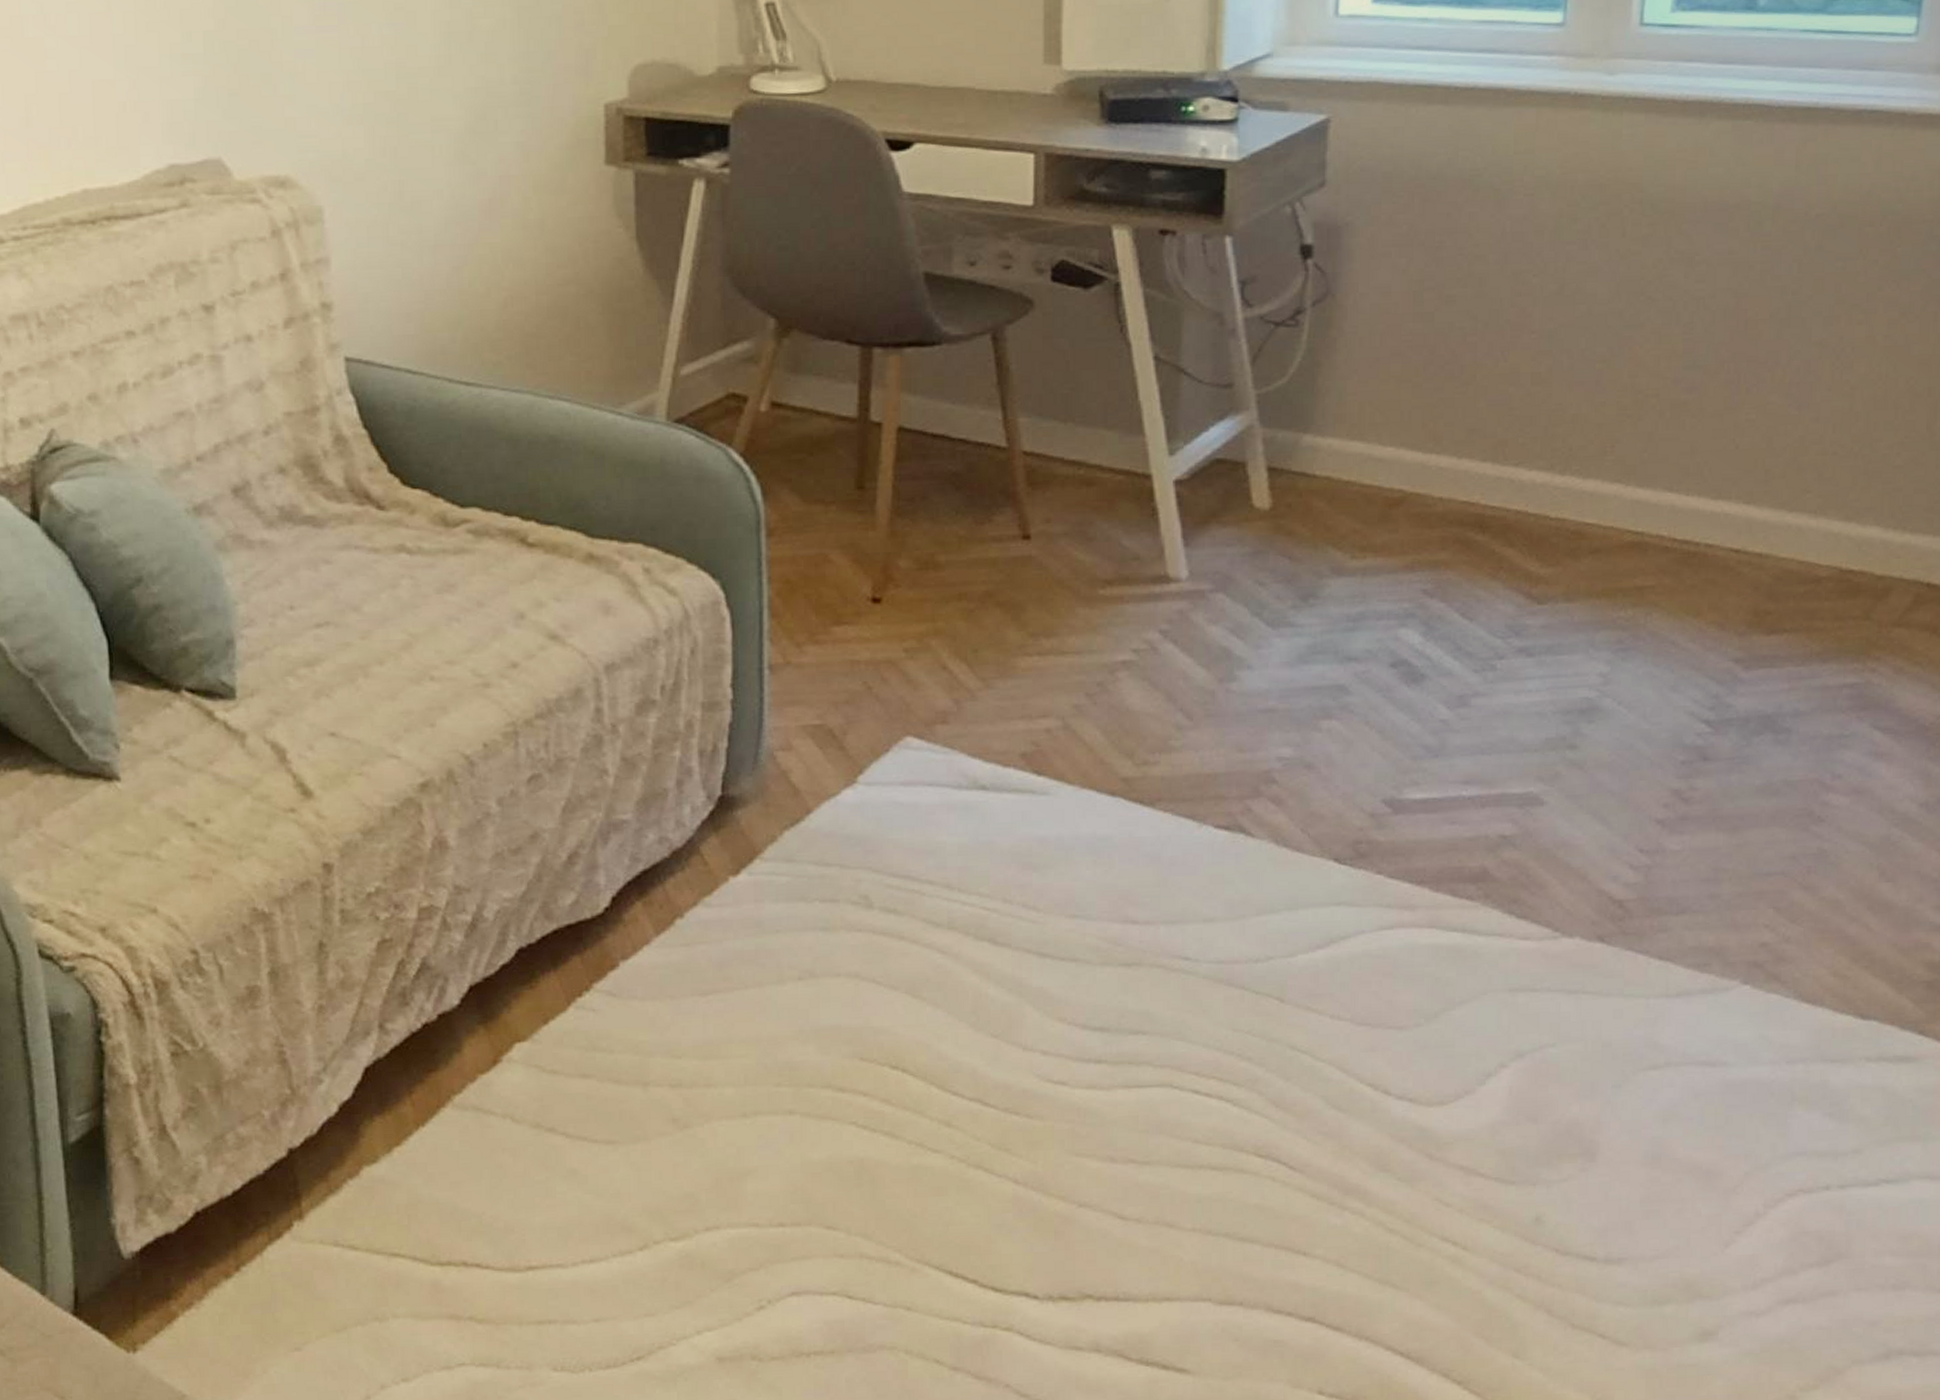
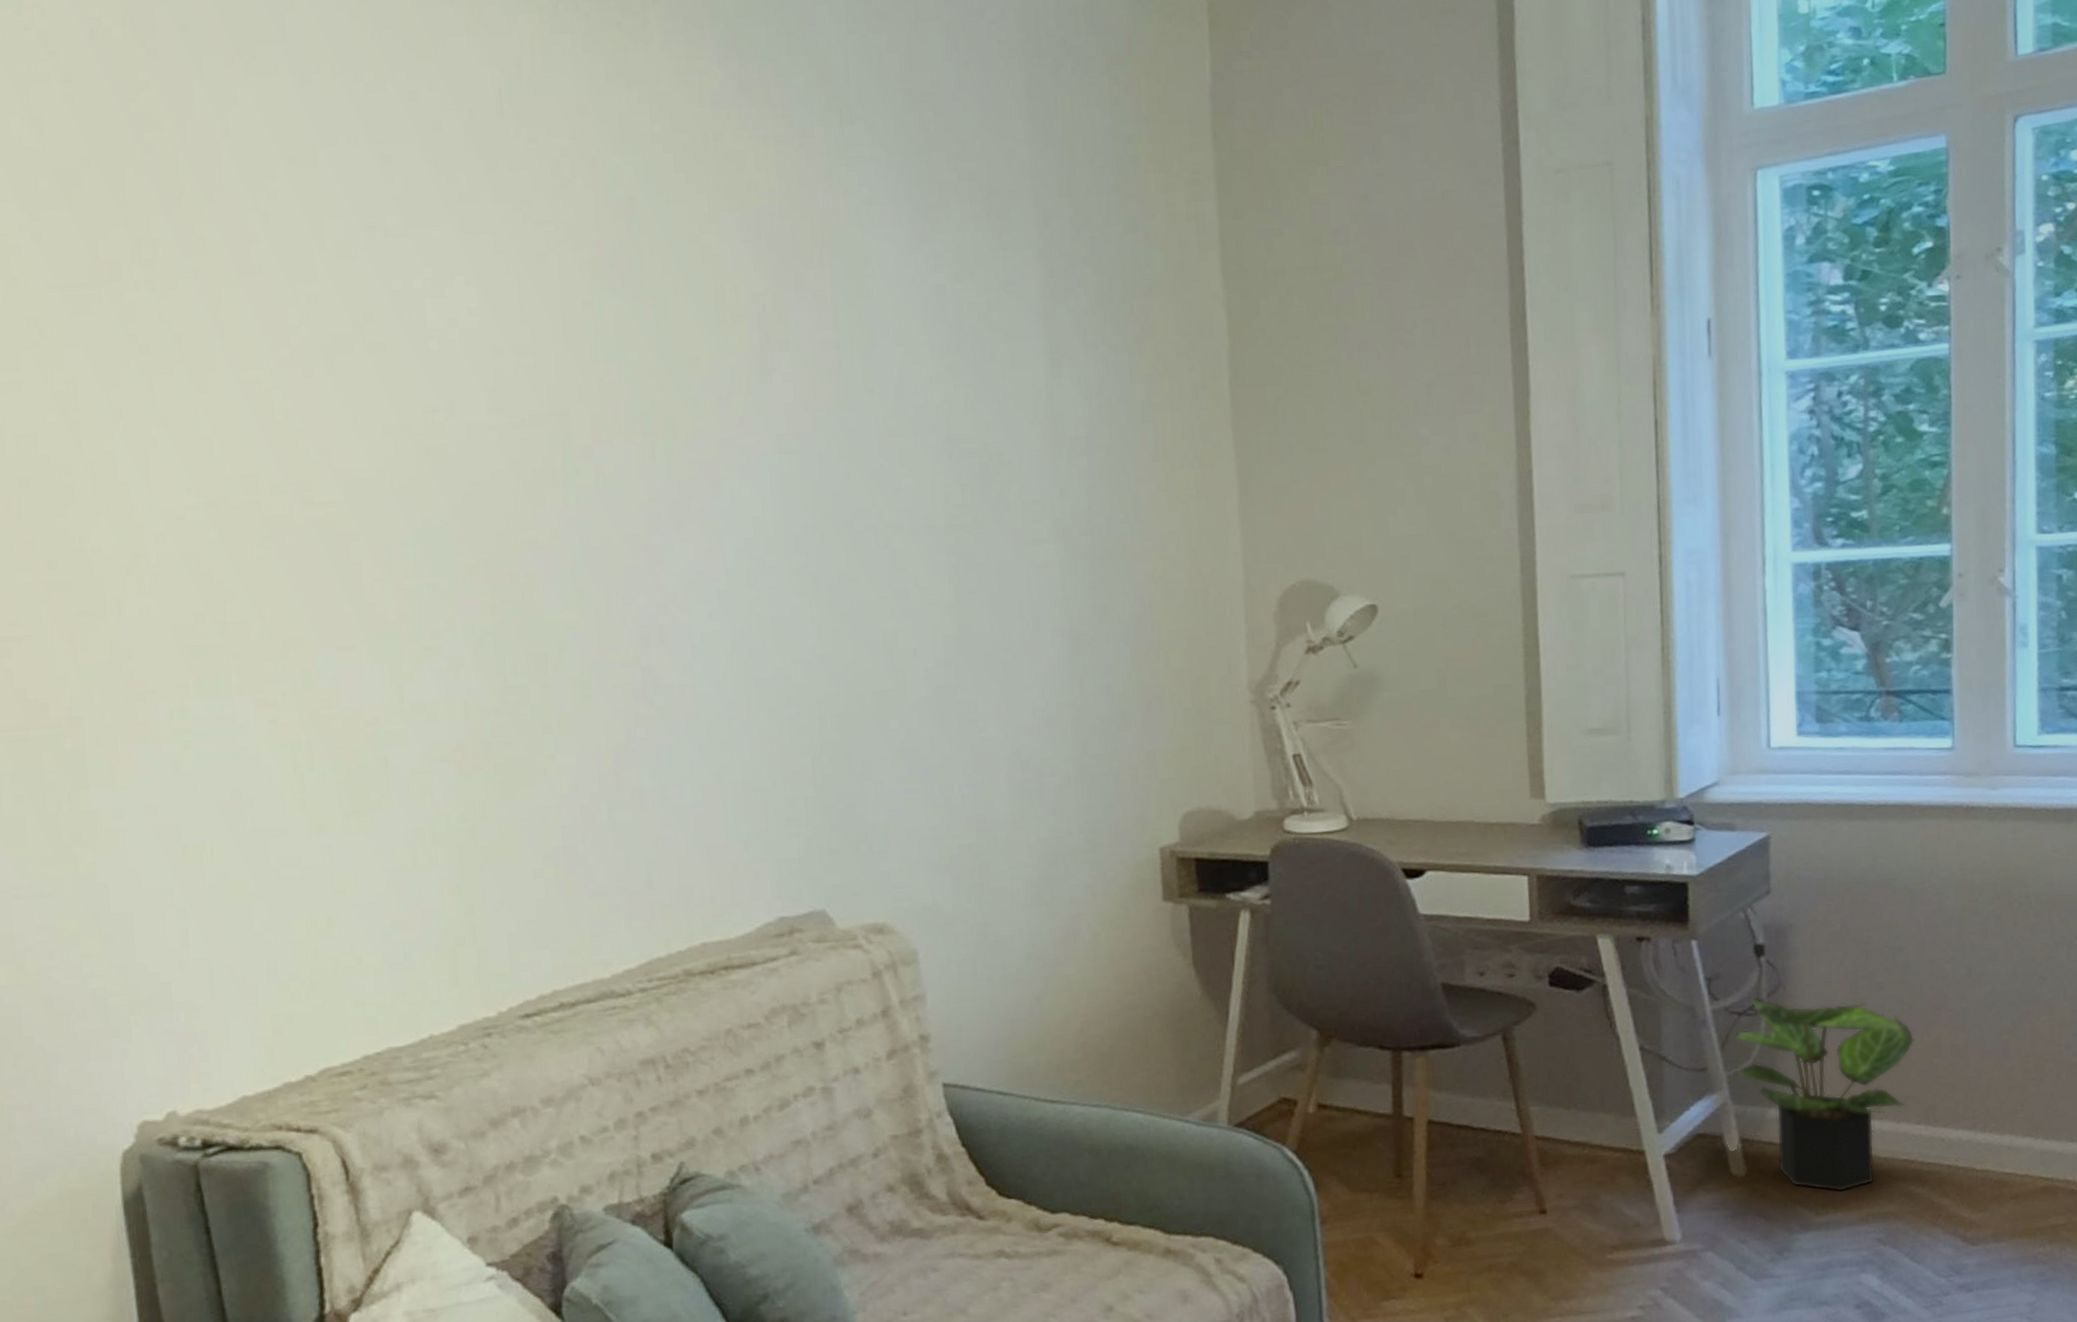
potted plant: none [1264,305,1488,535] -> present [1733,997,1915,1193]

